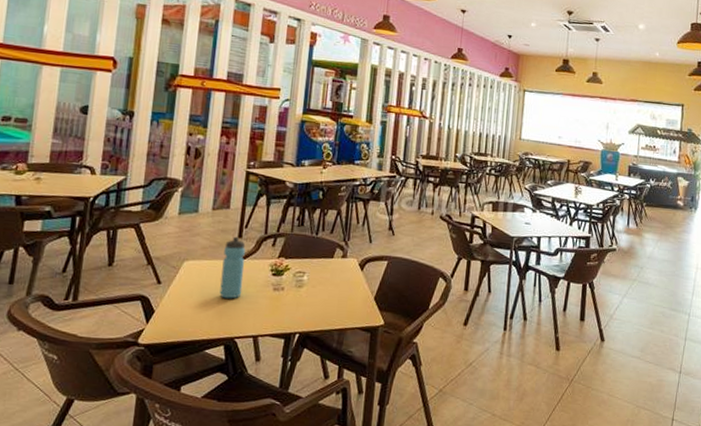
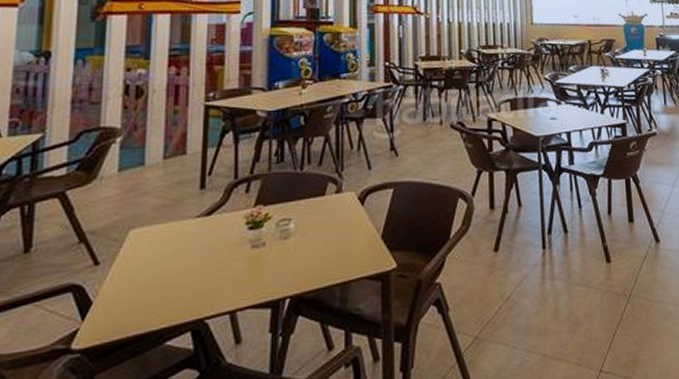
water bottle: present [219,236,246,299] -> none [180,187,211,270]

